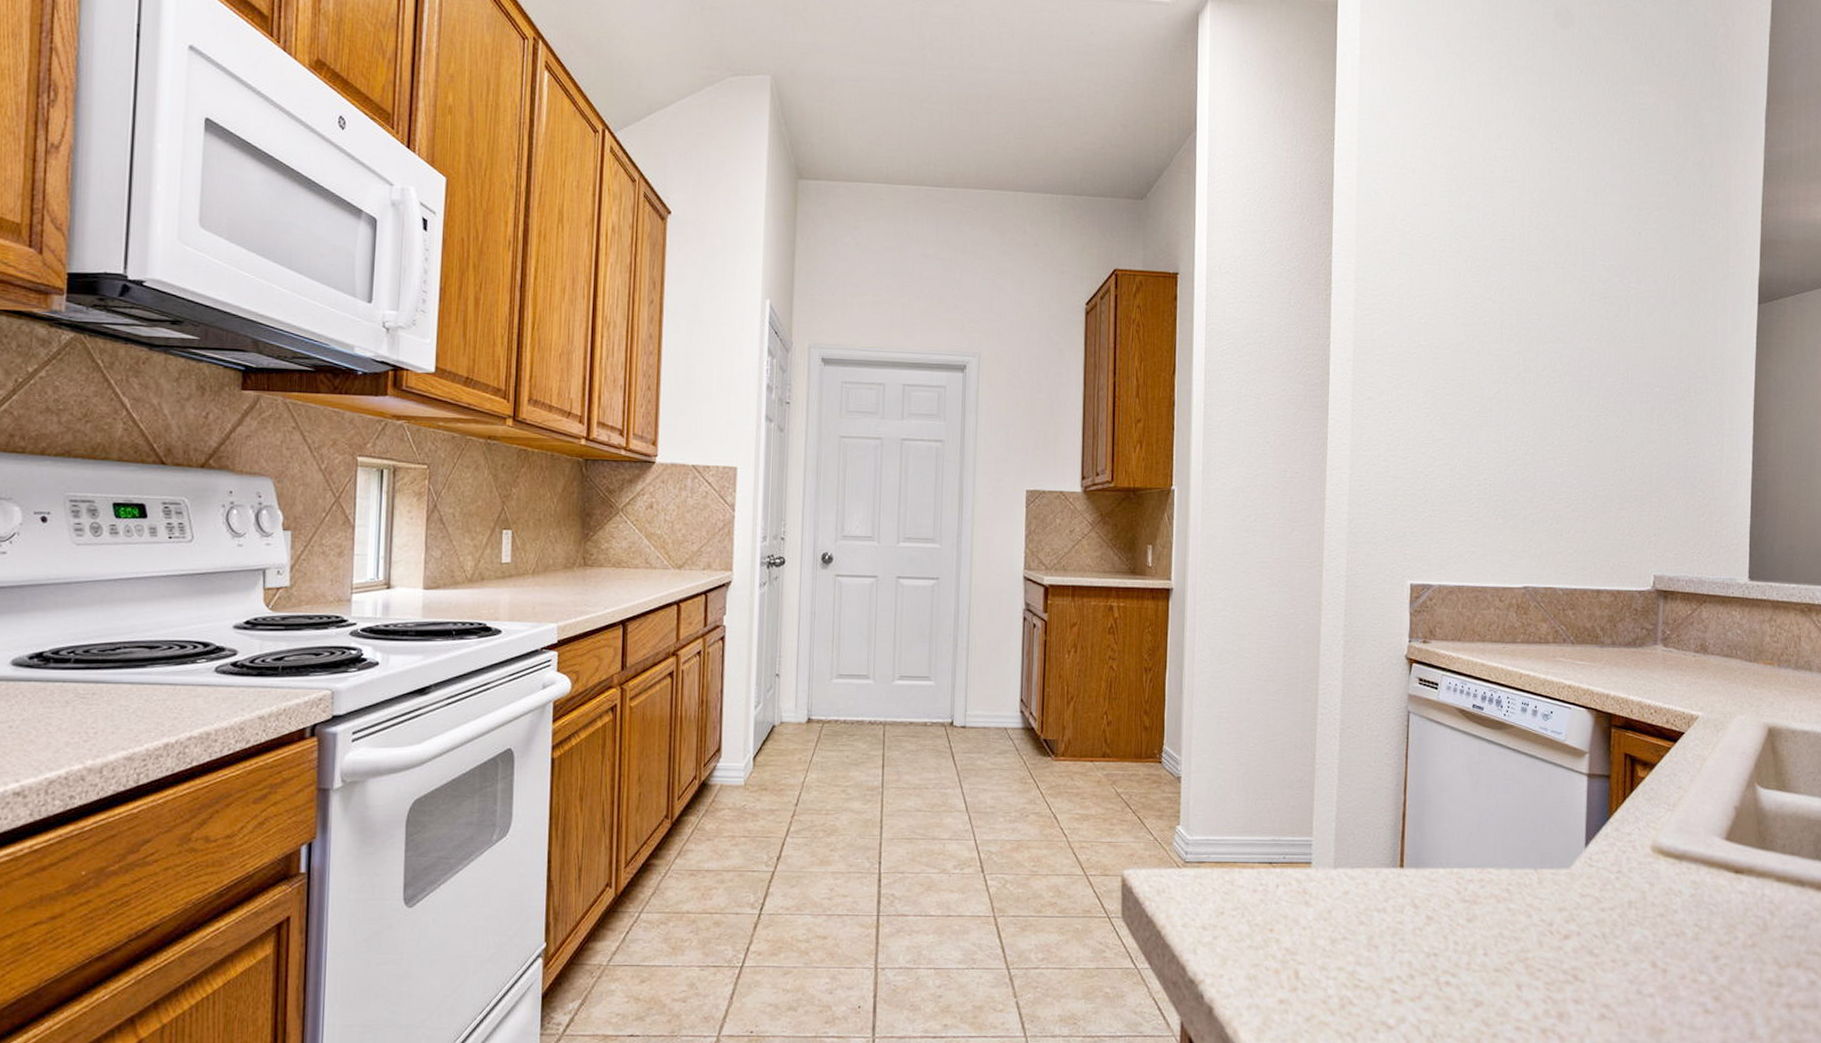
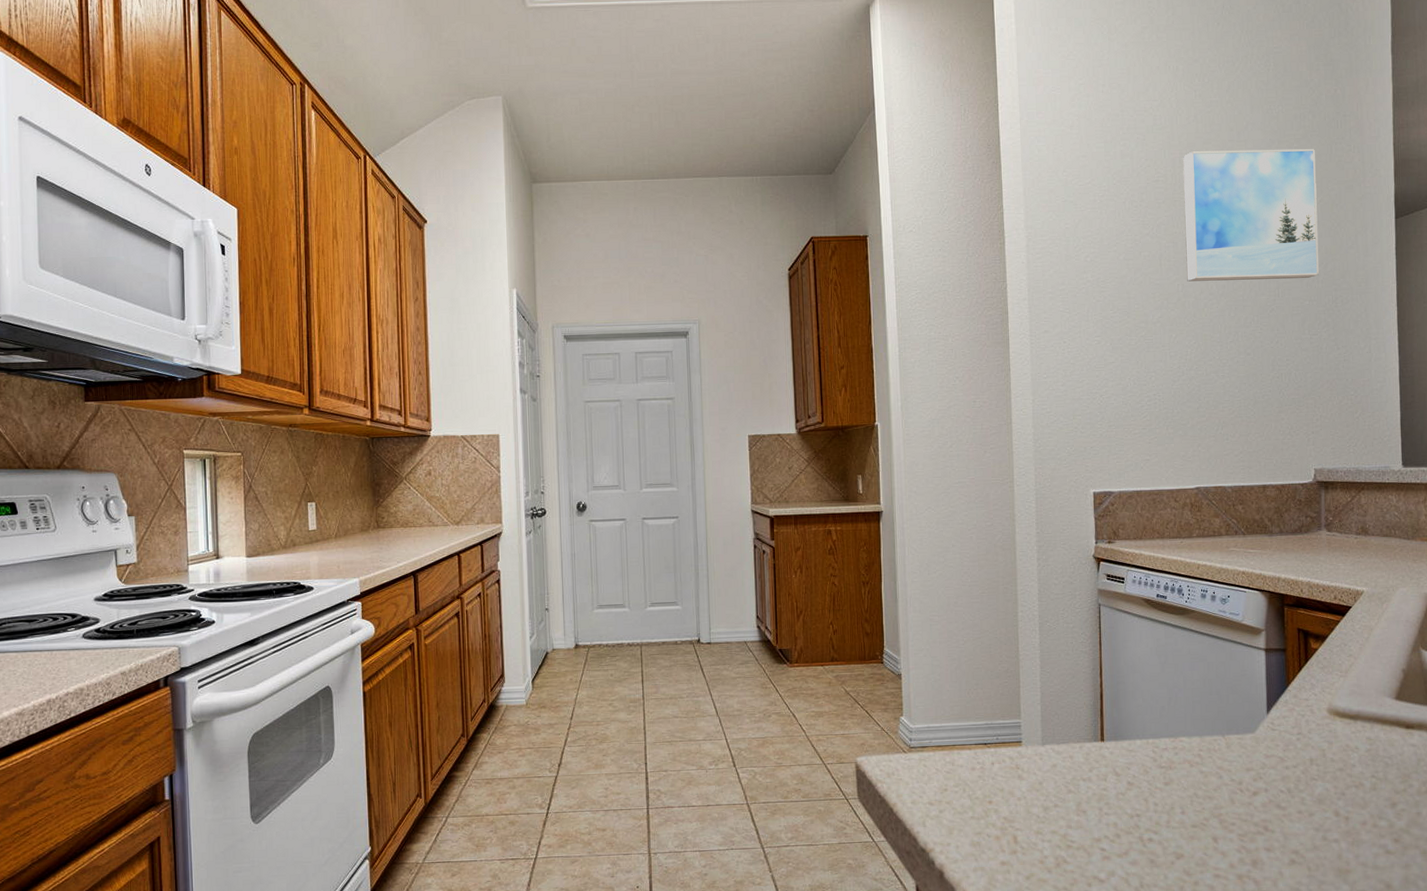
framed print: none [1529,210,1677,363] -> present [1182,149,1319,282]

